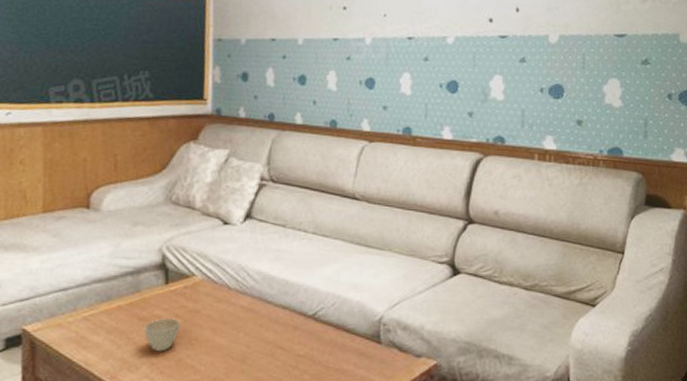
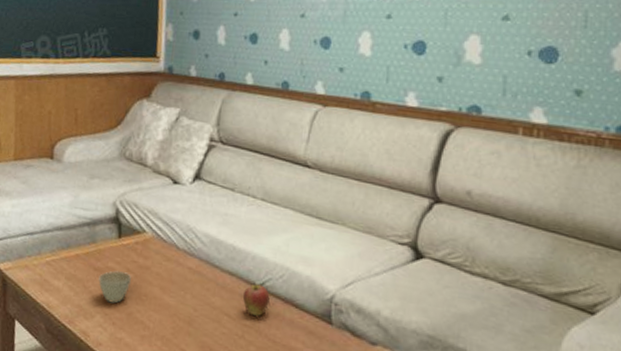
apple: none [295,313,323,345] -> present [242,282,270,316]

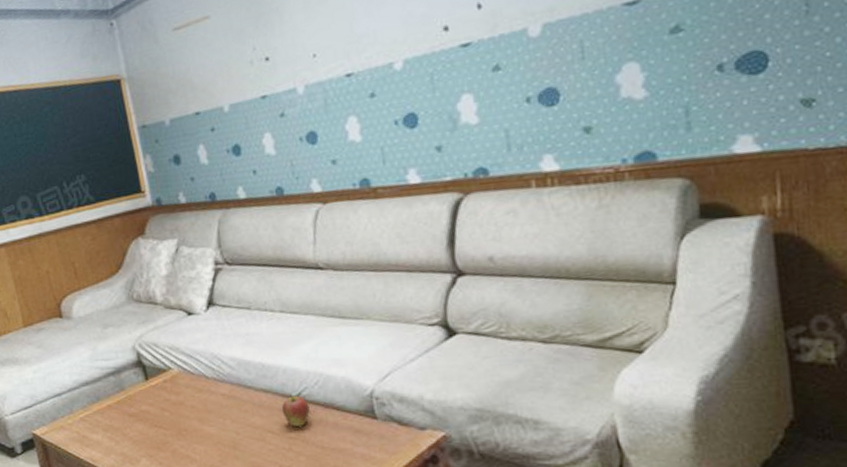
cup: present [98,271,131,304] -> none [135,412,168,445]

